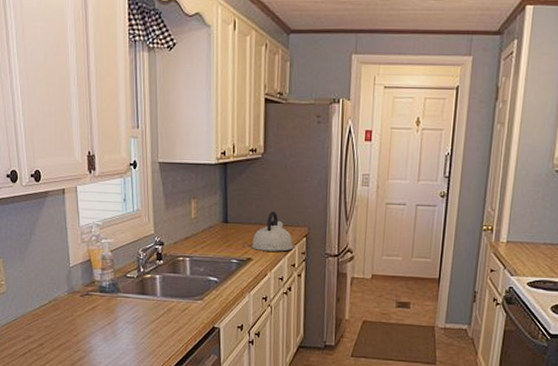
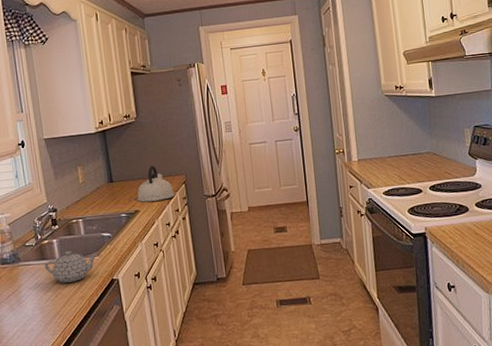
teapot: none [144,289,201,323] -> present [44,251,98,283]

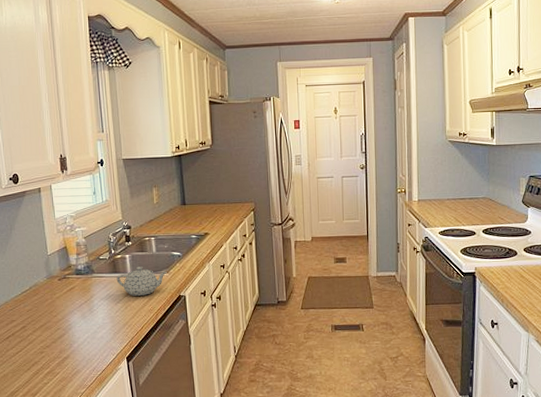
kettle: present [137,165,175,202] -> none [207,192,244,226]

